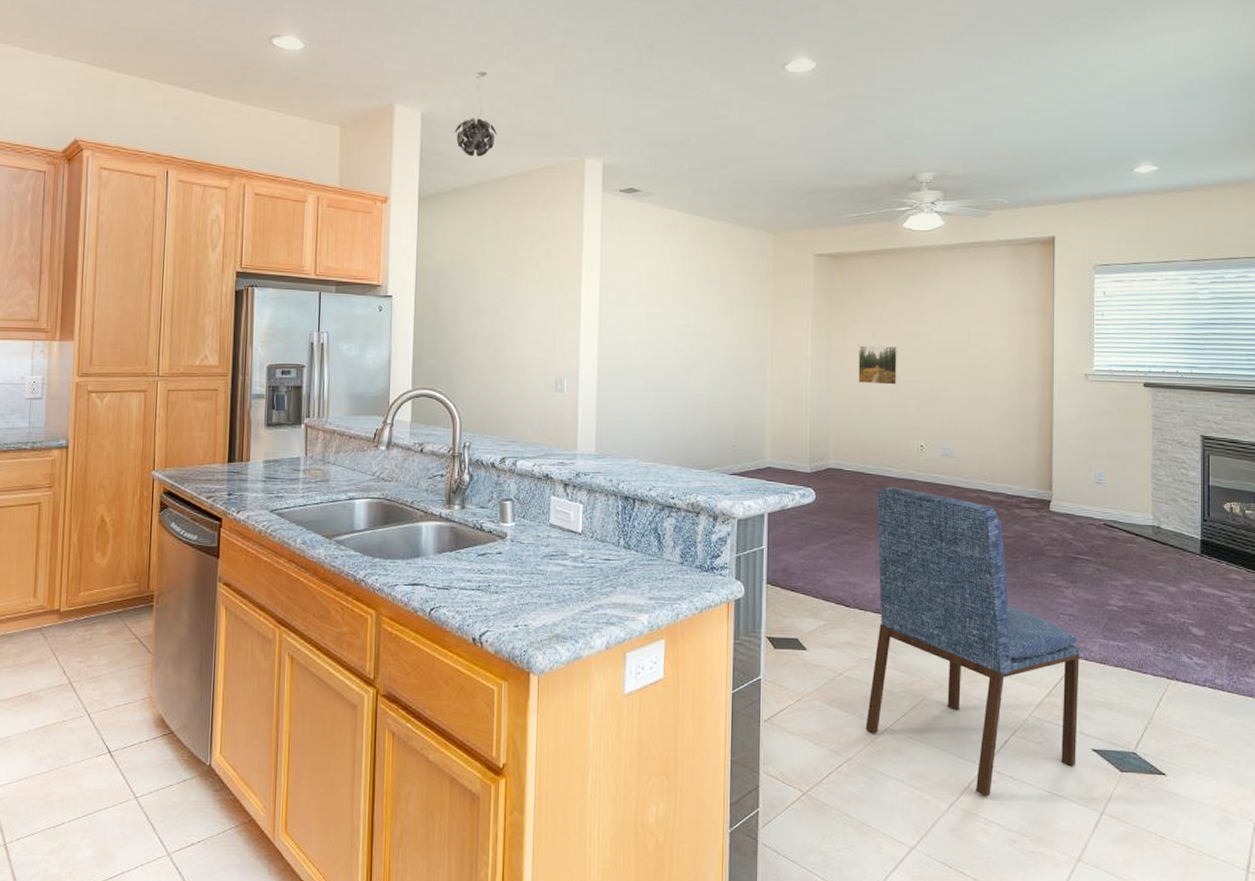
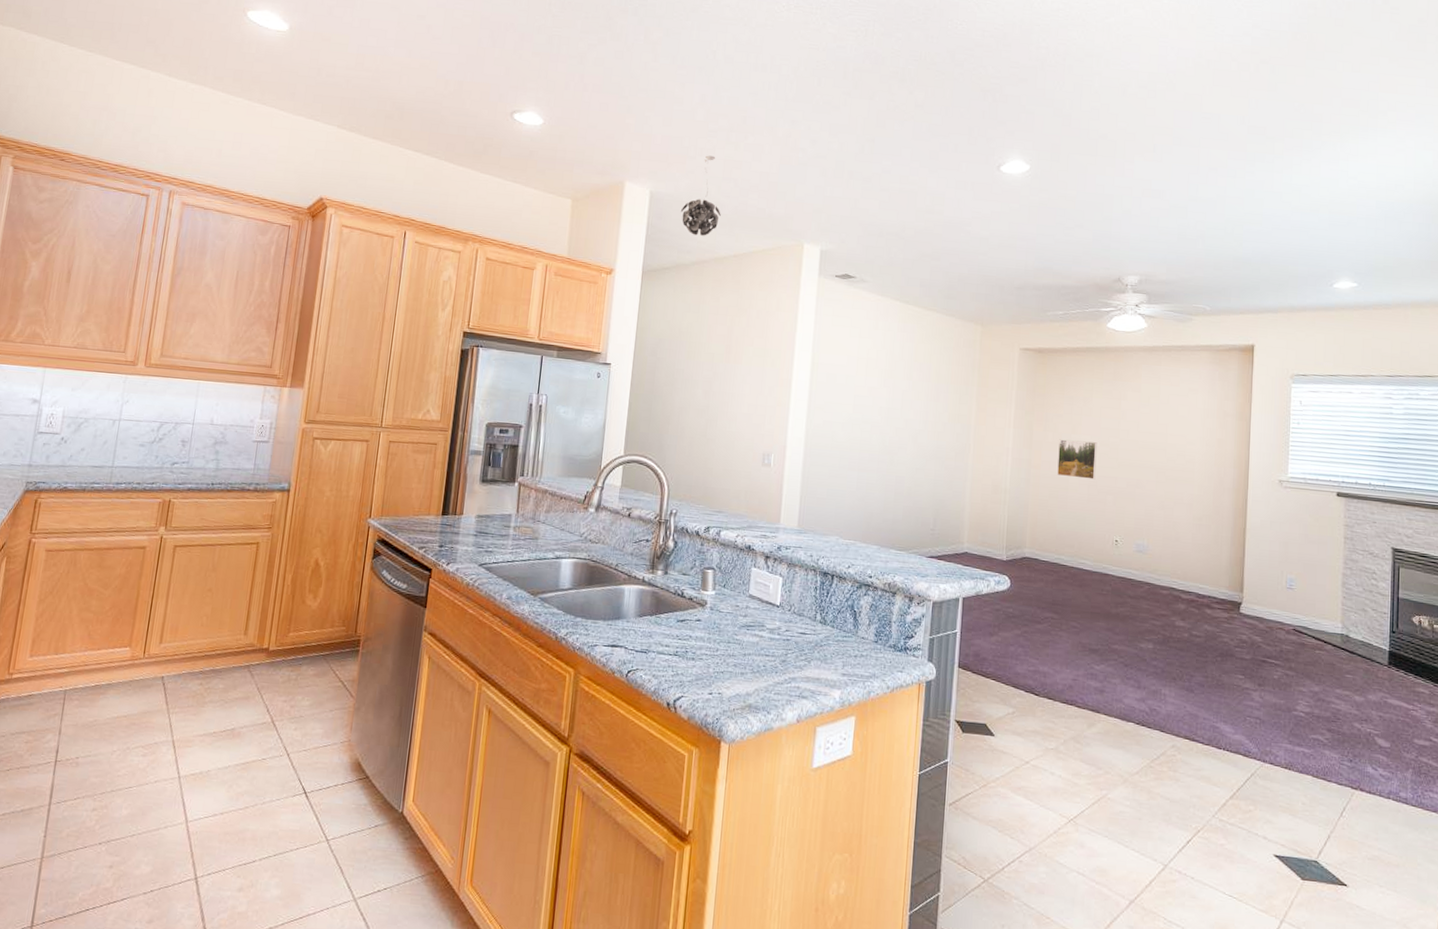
dining chair: present [865,487,1079,798] -> none [1049,579,1265,897]

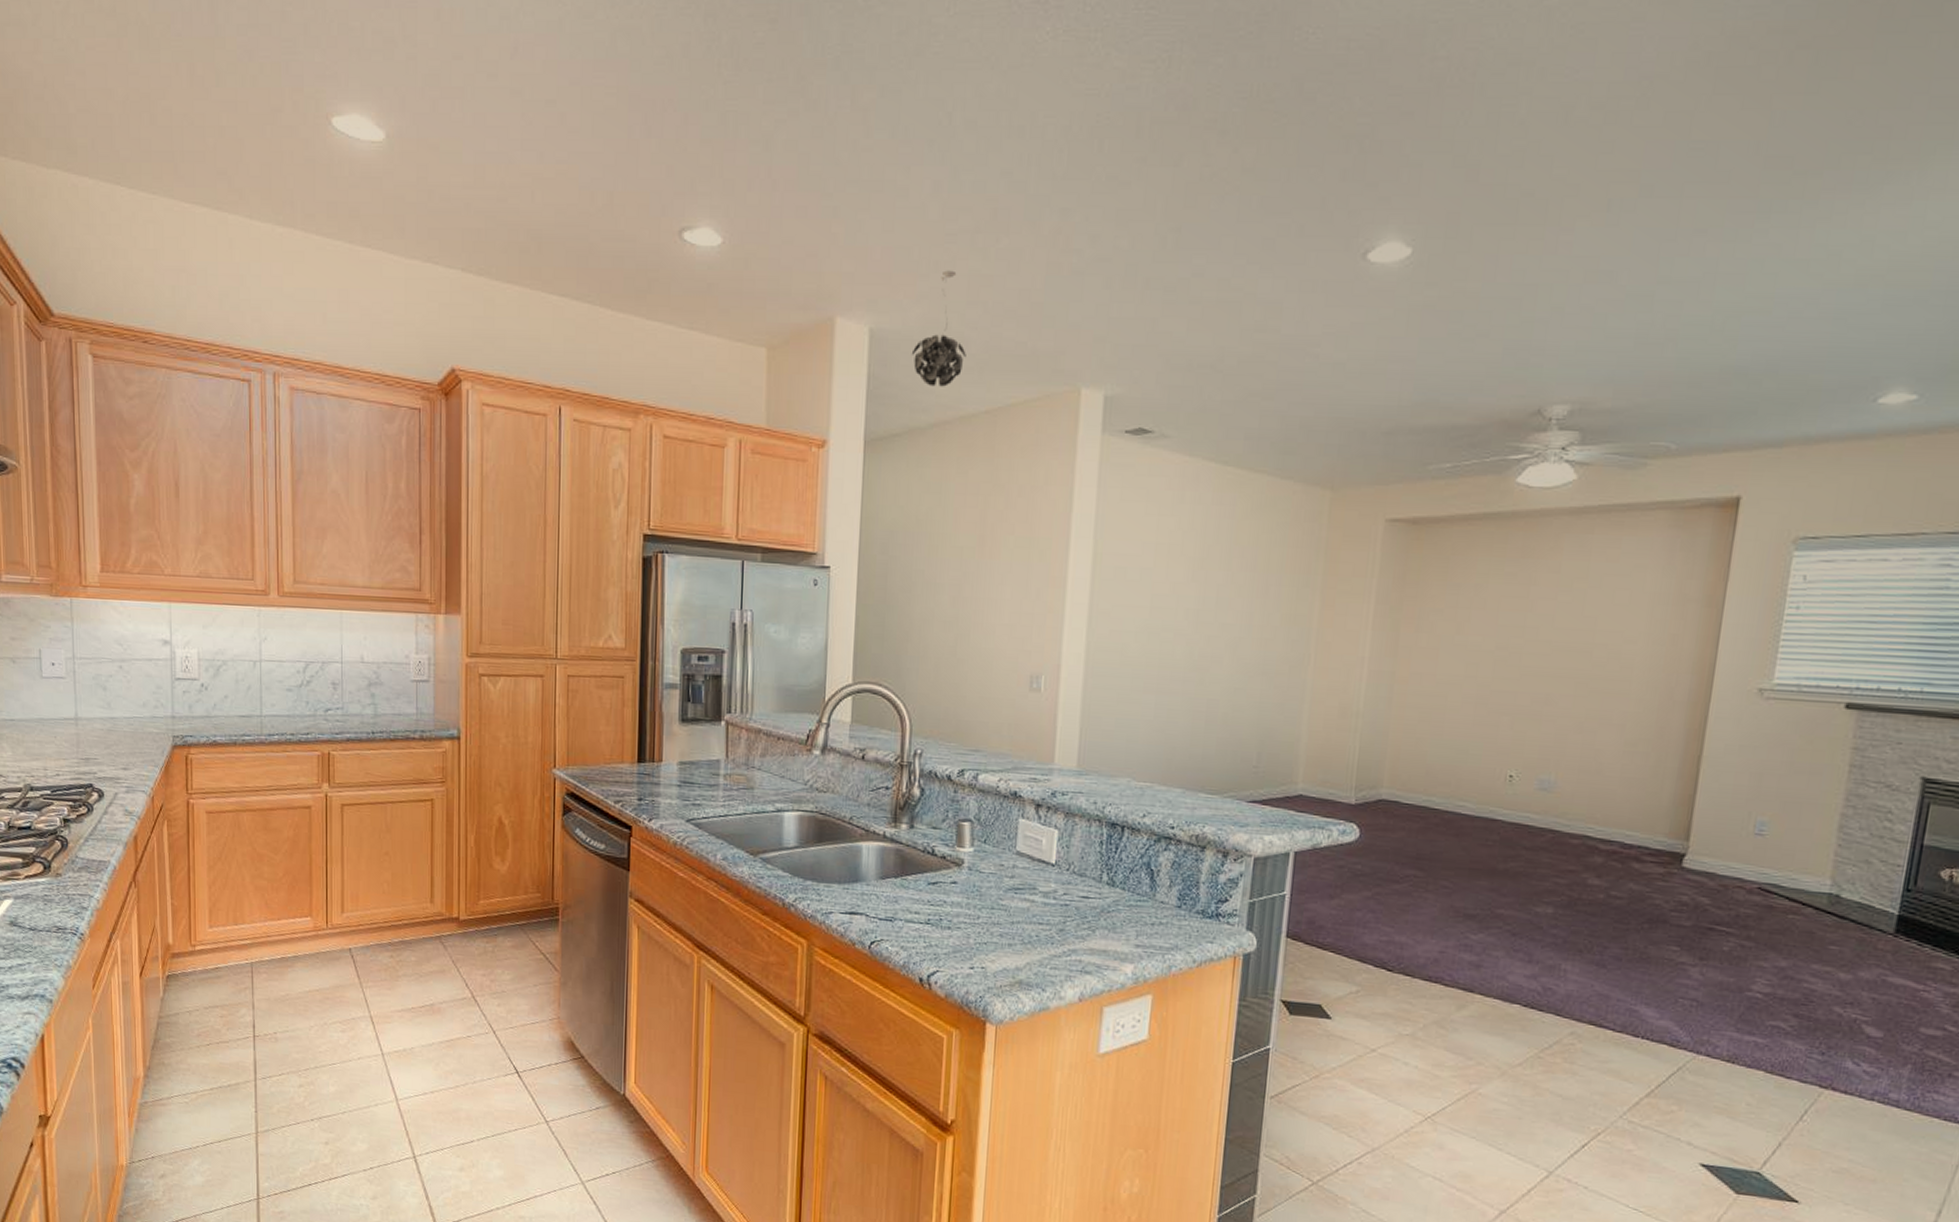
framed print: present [1057,439,1097,480] -> none [1431,642,1492,696]

